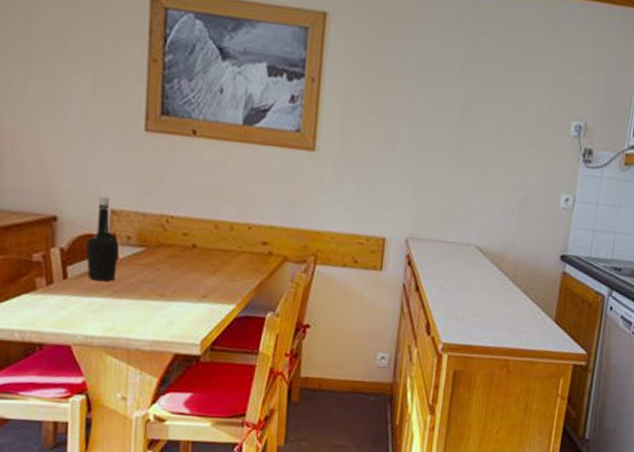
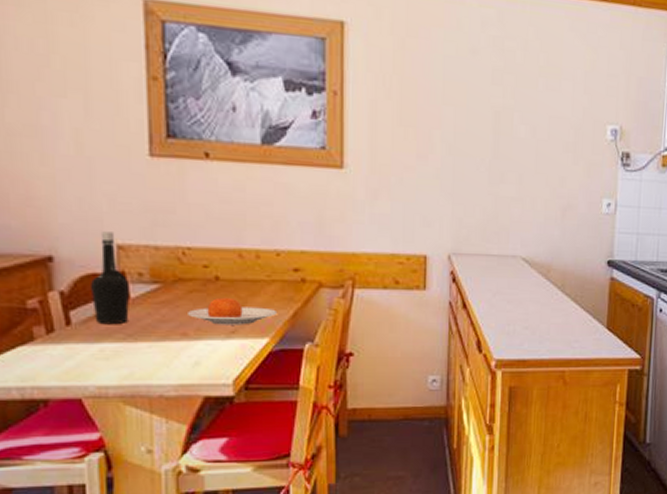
plate: none [166,263,245,291] -> present [188,297,278,325]

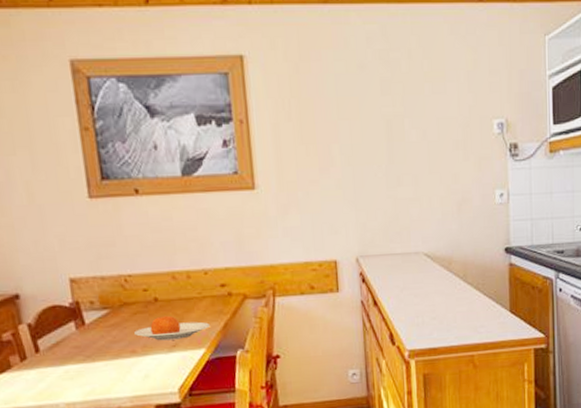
bottle: present [89,231,130,325] -> none [51,268,86,350]

